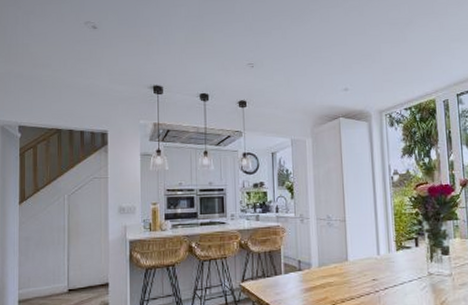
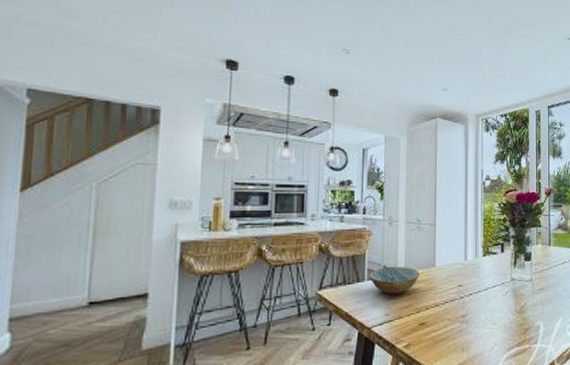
bowl: none [285,260,333,288] -> present [369,266,419,295]

